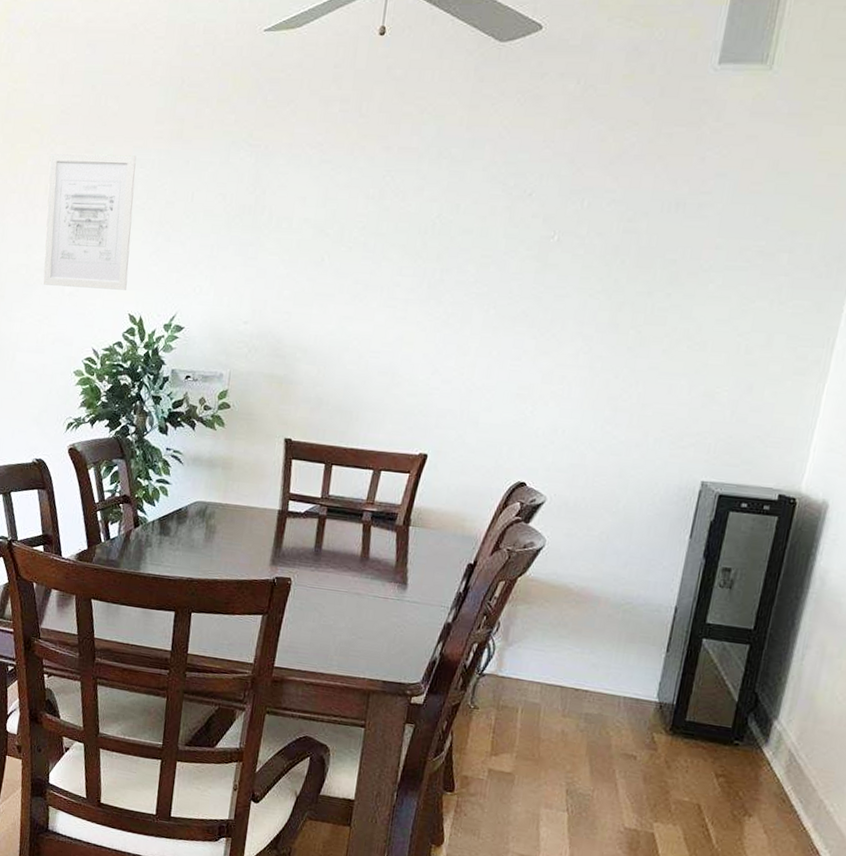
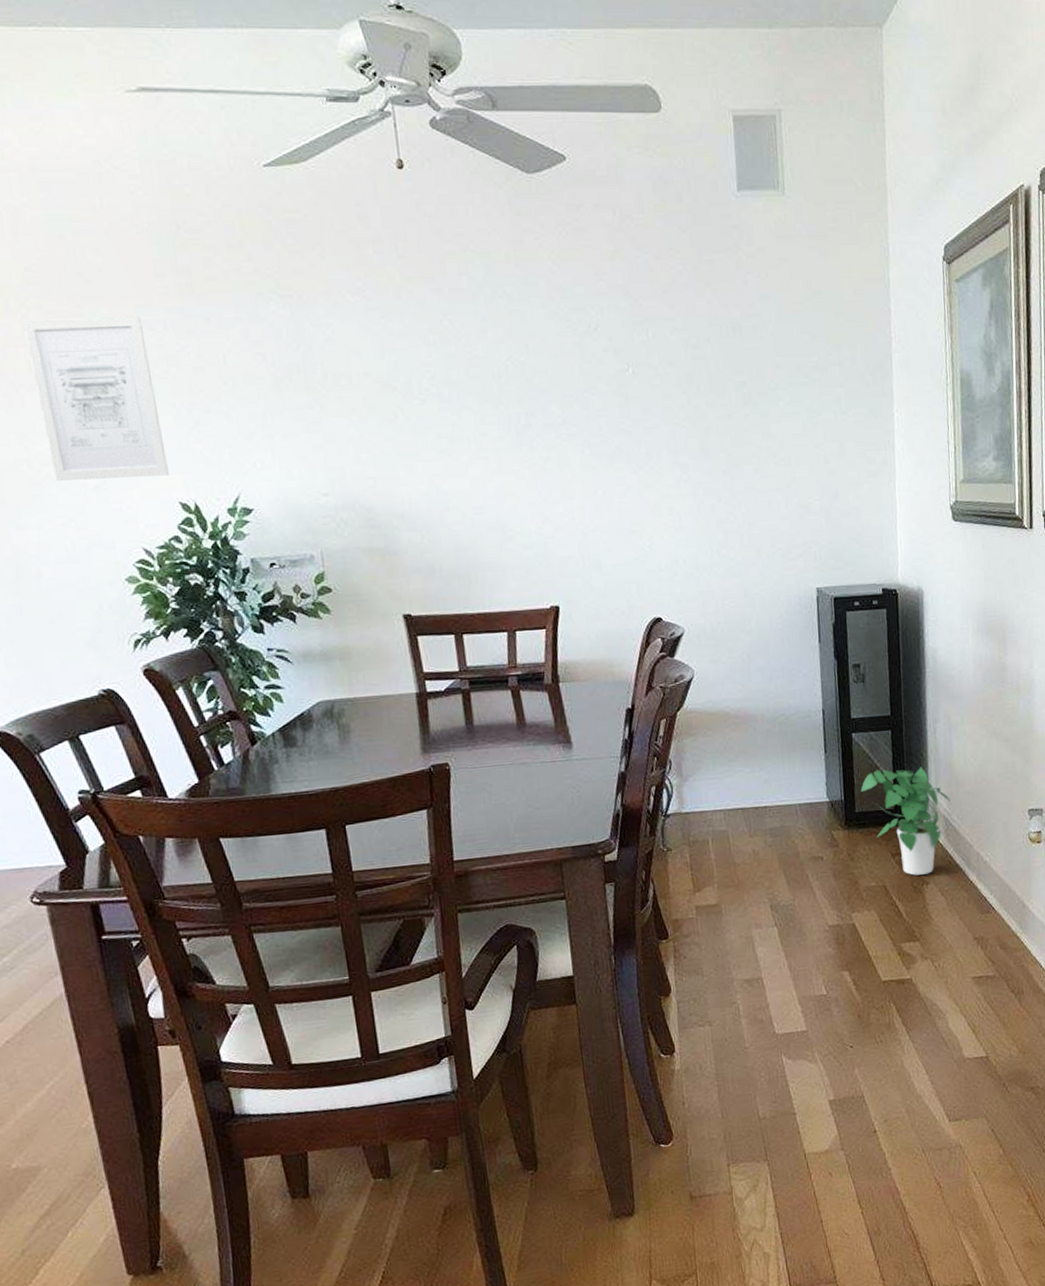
potted plant: none [697,682,803,807] -> present [860,766,951,876]

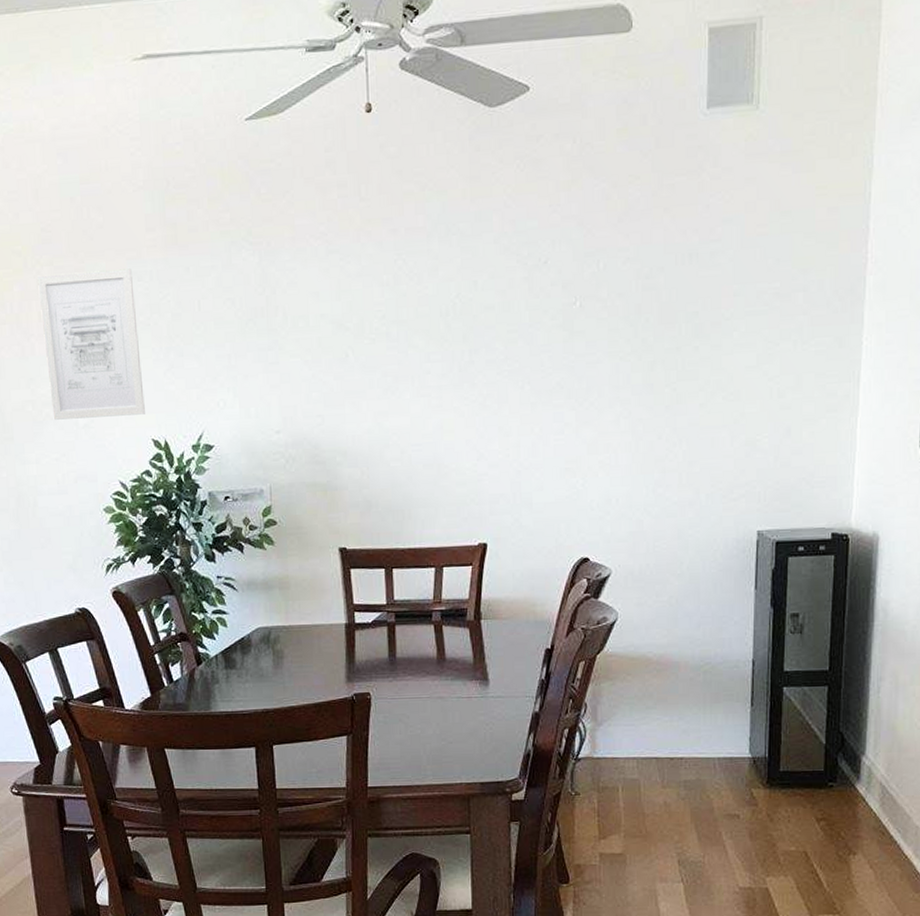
potted plant: present [860,766,951,876] -> none [787,727,890,844]

